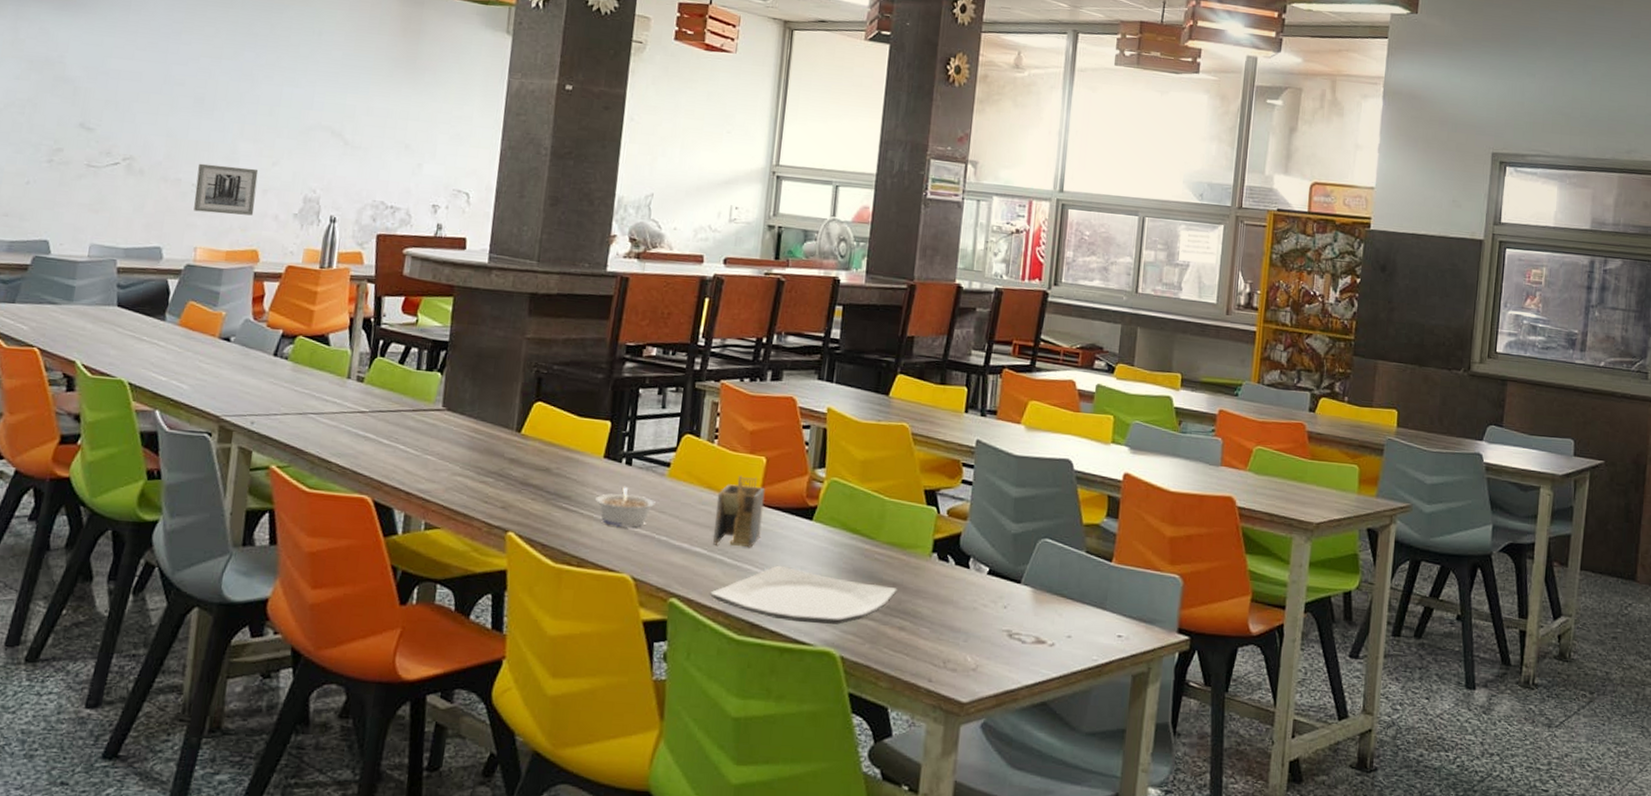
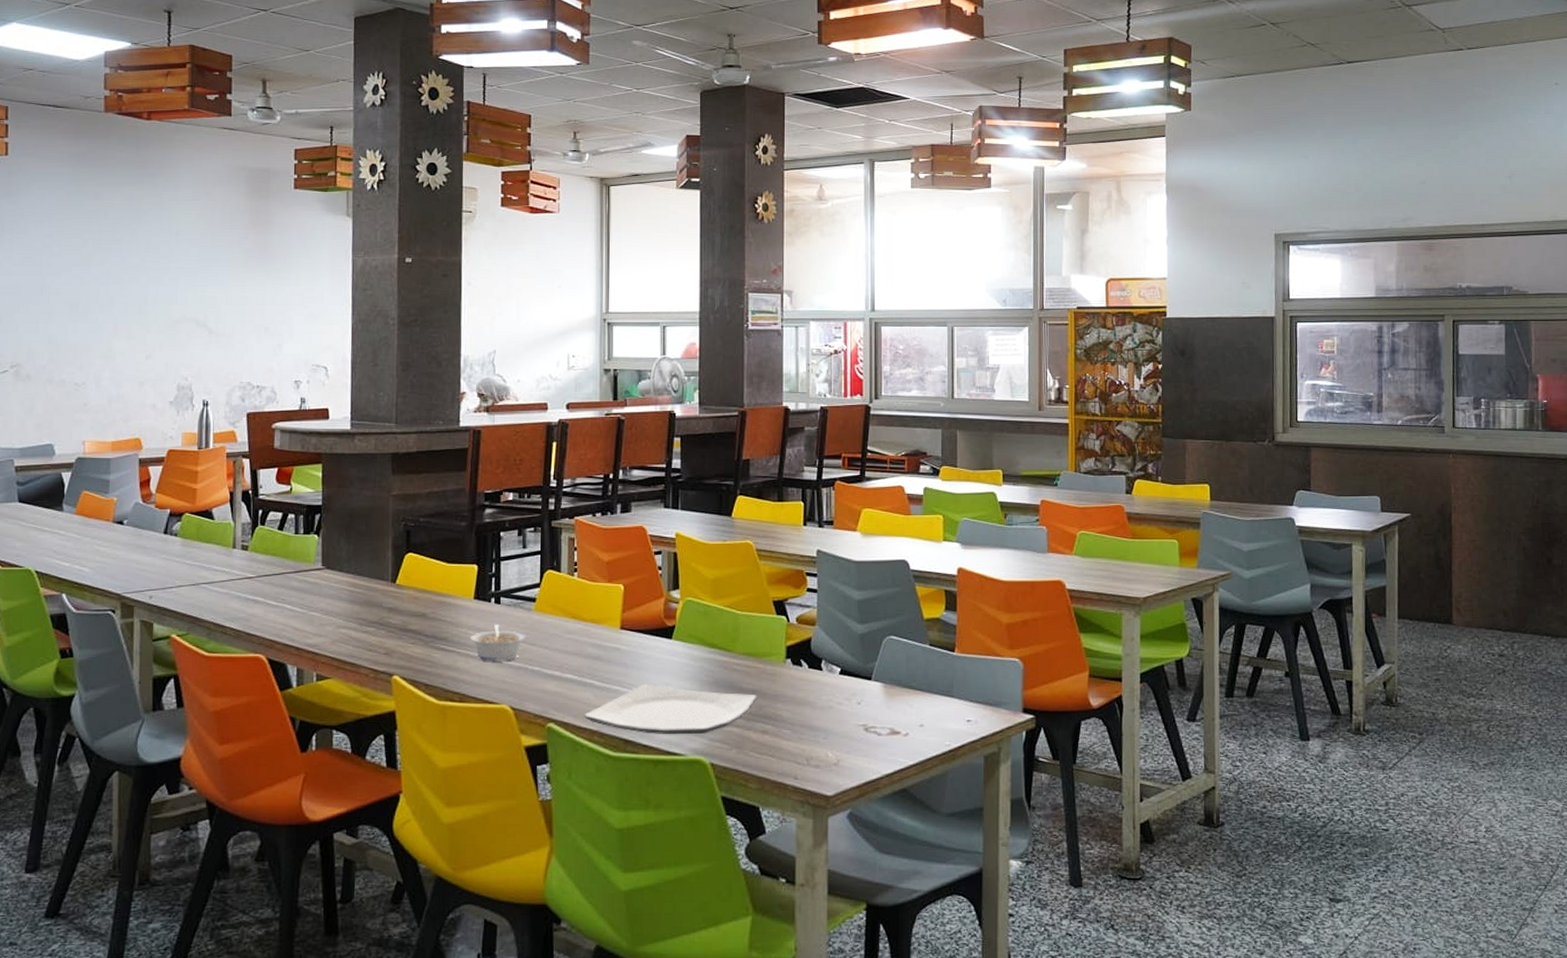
wall art: present [193,163,259,216] -> none [78,363,134,408]
napkin holder: present [713,476,766,548] -> none [581,604,626,670]

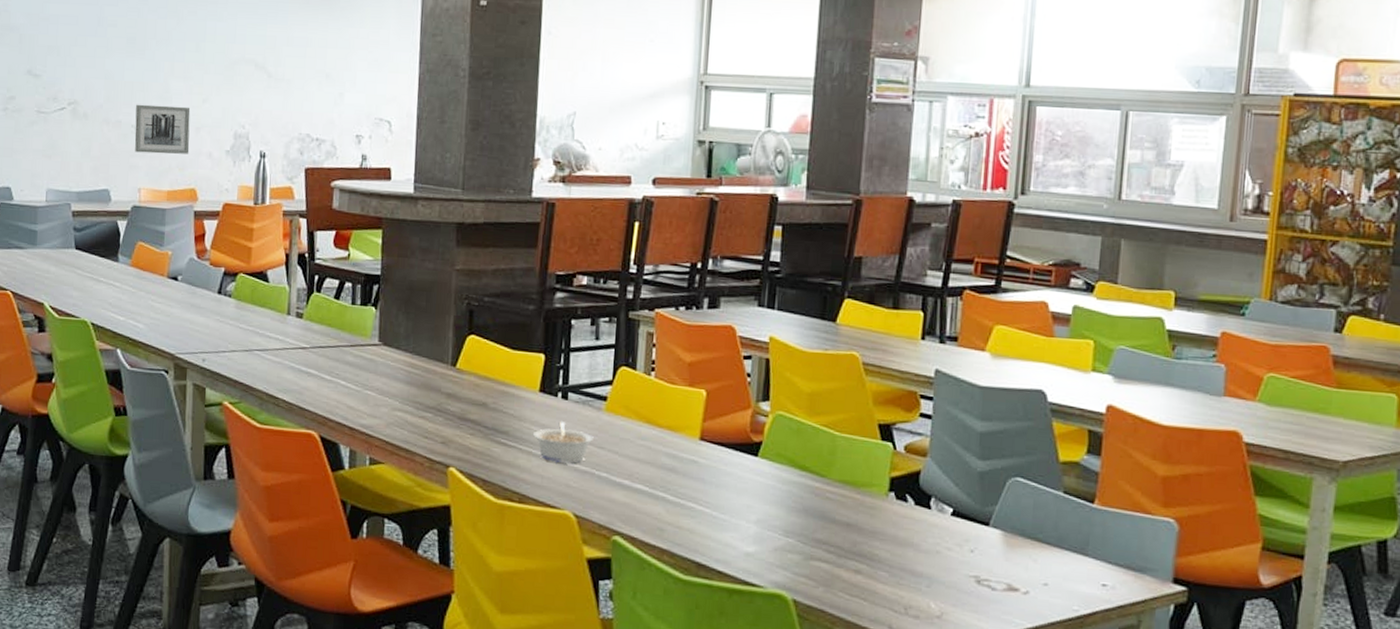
wall art: none [78,363,134,408] -> present [134,104,191,154]
plate: present [583,683,757,734] -> none [653,503,852,566]

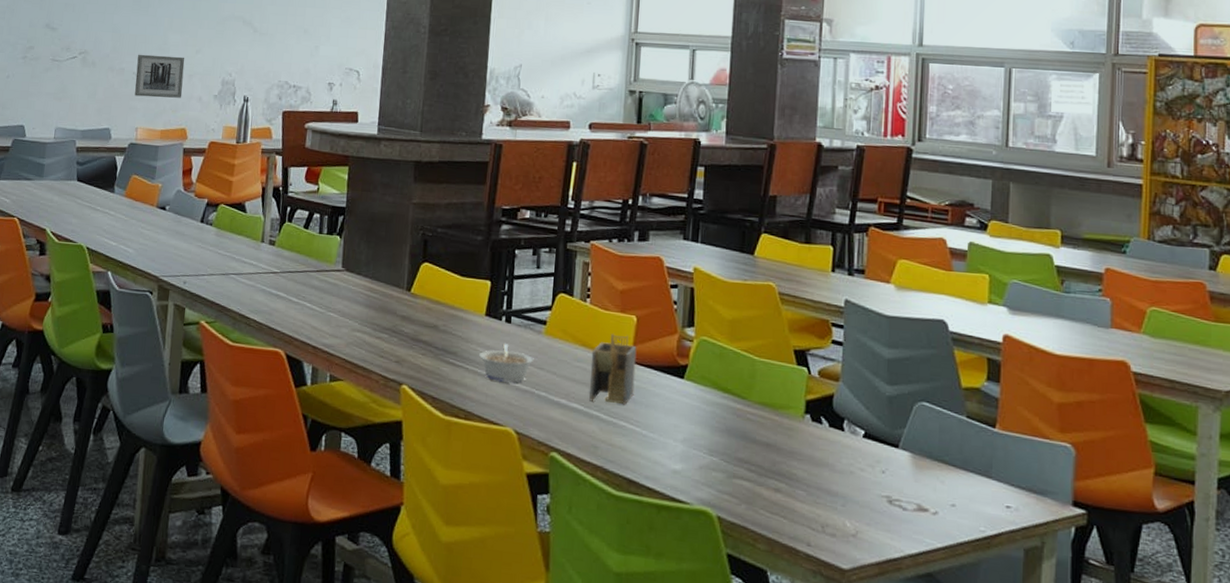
napkin holder: none [654,410,707,485] -> present [589,334,637,405]

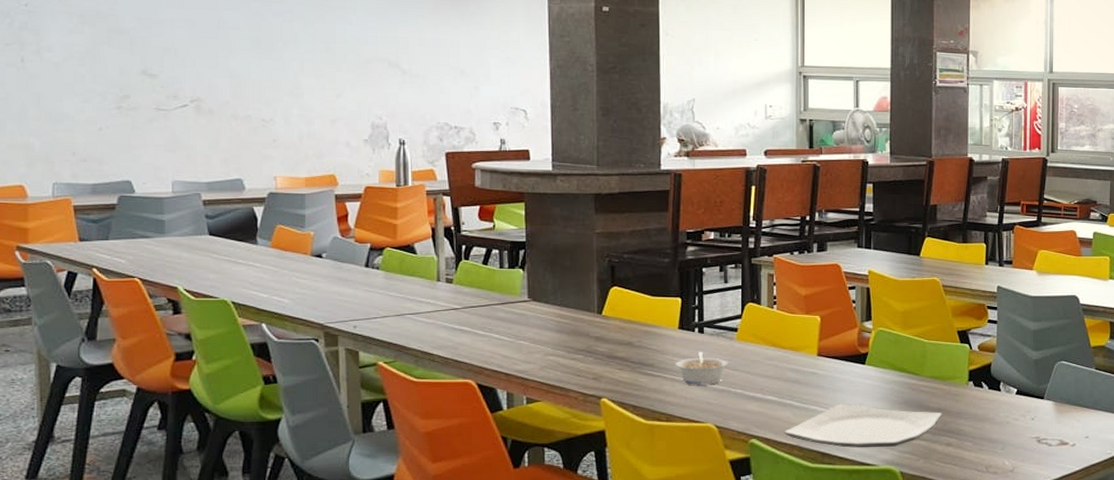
wall art: present [134,54,185,98] -> none [266,100,326,145]
plate: none [587,422,771,484] -> present [783,403,942,448]
napkin holder: present [589,334,637,405] -> none [781,333,822,393]

